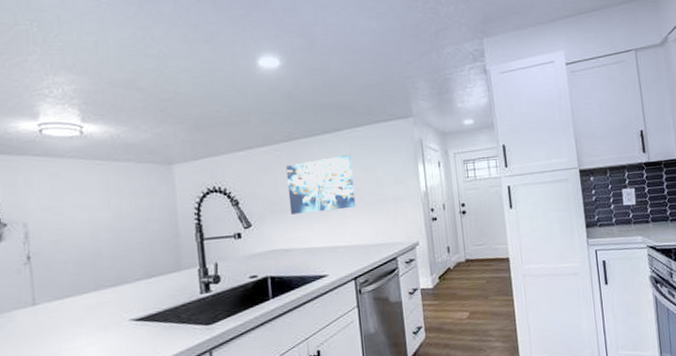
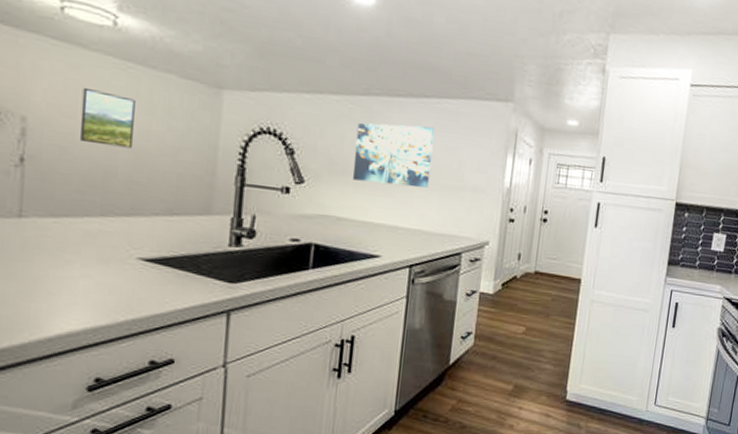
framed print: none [65,188,111,233] -> present [79,88,135,149]

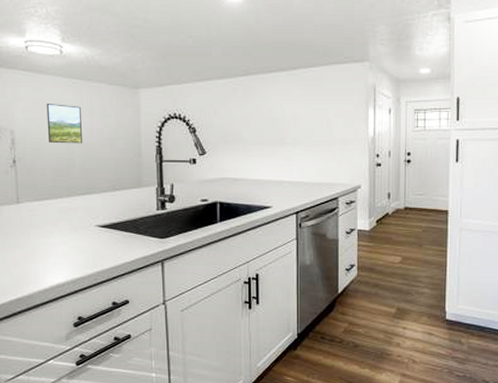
wall art: present [352,122,435,188] -> none [241,93,304,146]

